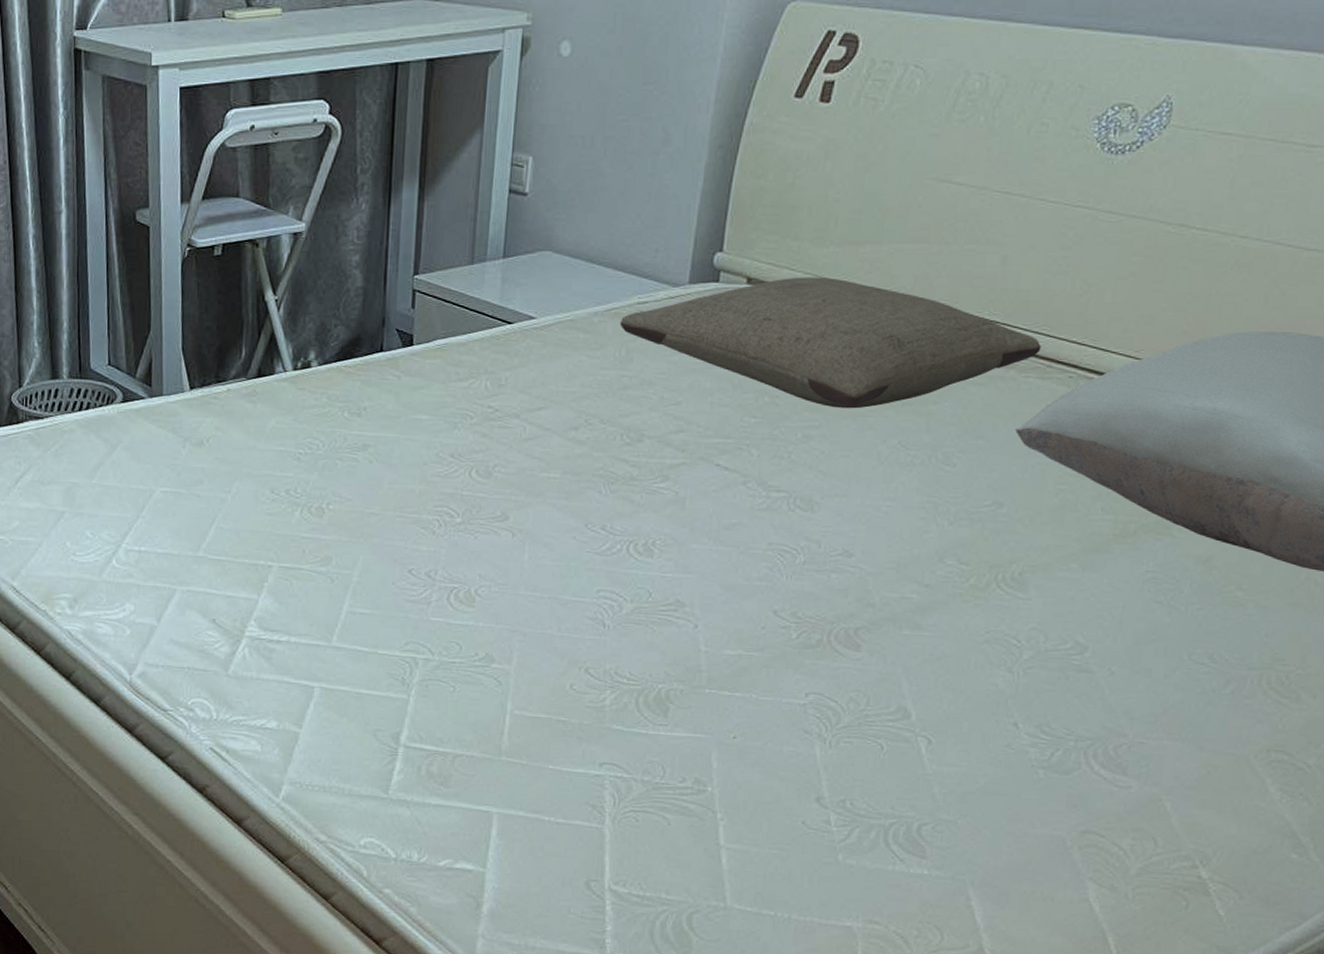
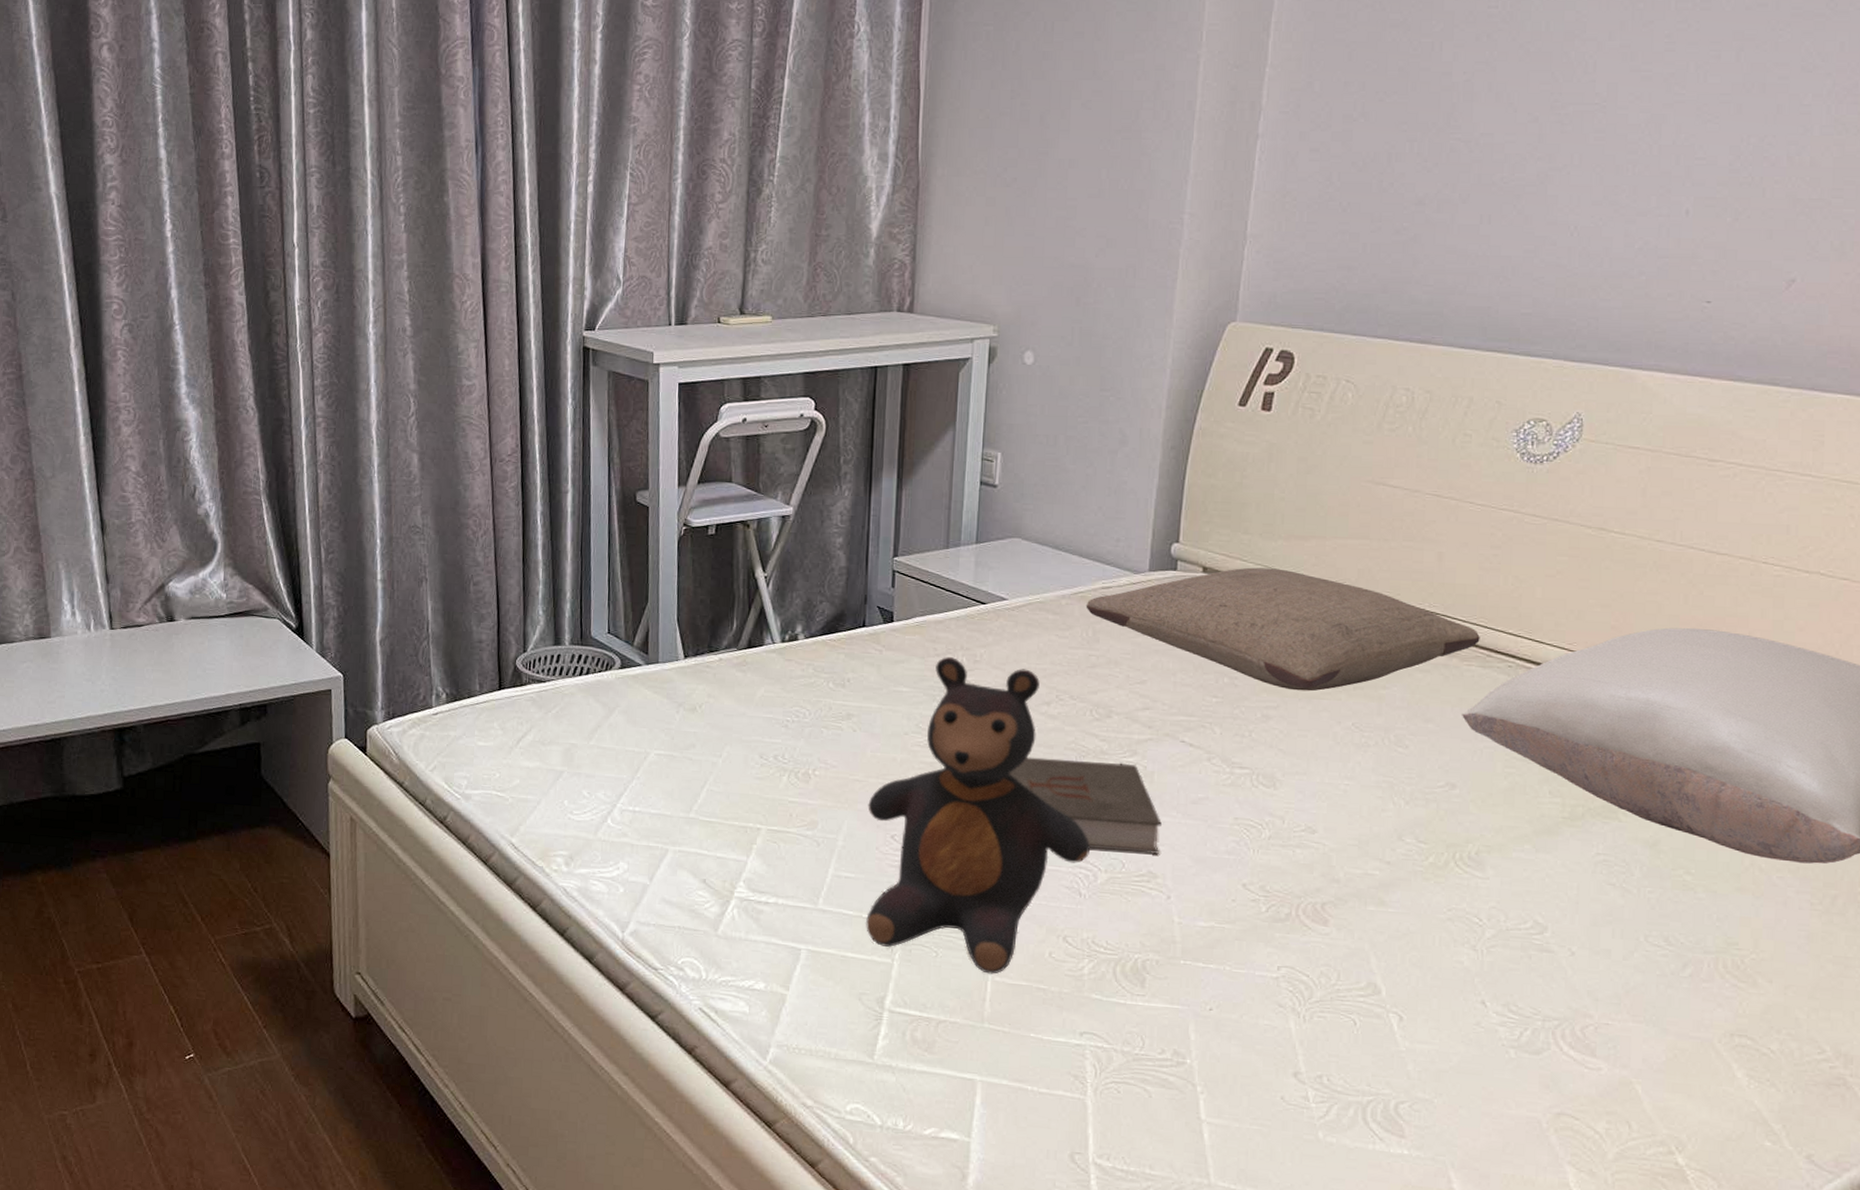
teddy bear: none [381,382,616,708] -> present [866,657,1090,974]
book: none [464,485,692,582] -> present [944,757,1162,854]

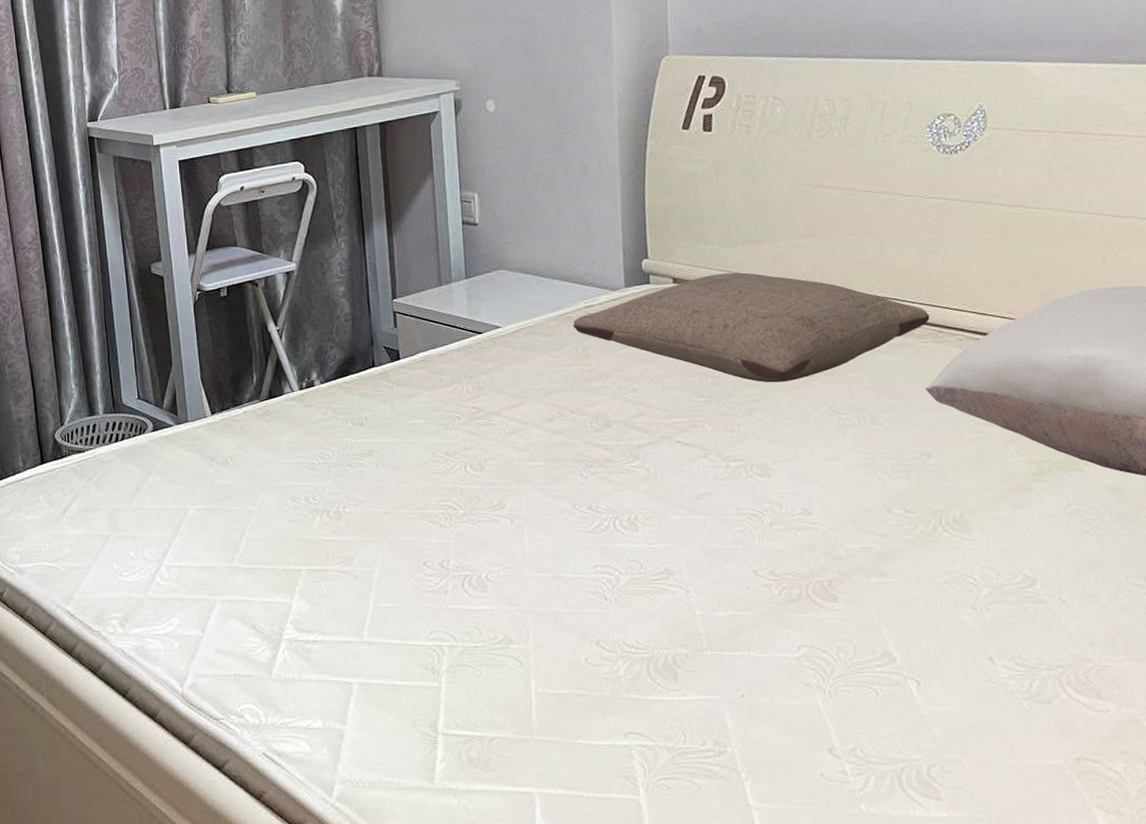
teddy bear: present [866,657,1090,974] -> none [398,386,609,686]
book: present [944,757,1162,854] -> none [464,468,673,554]

